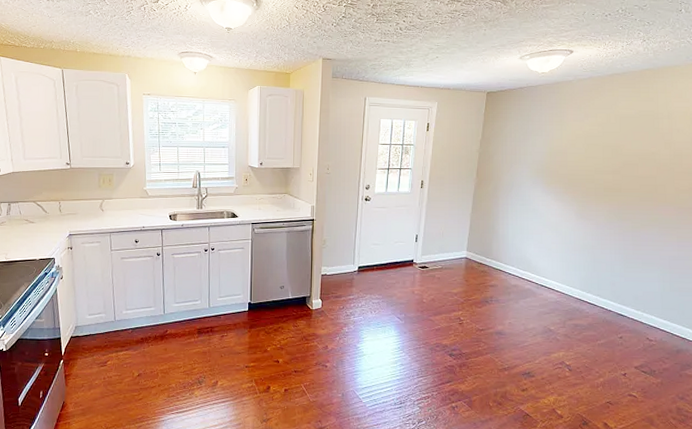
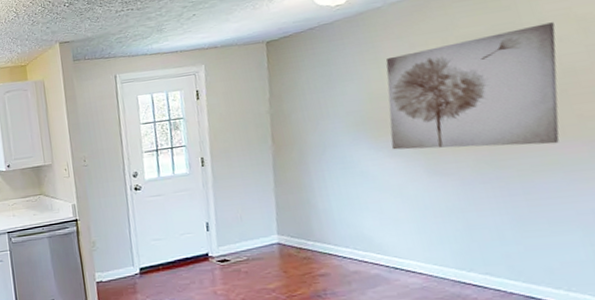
wall art: none [557,116,677,207] -> present [385,22,560,150]

